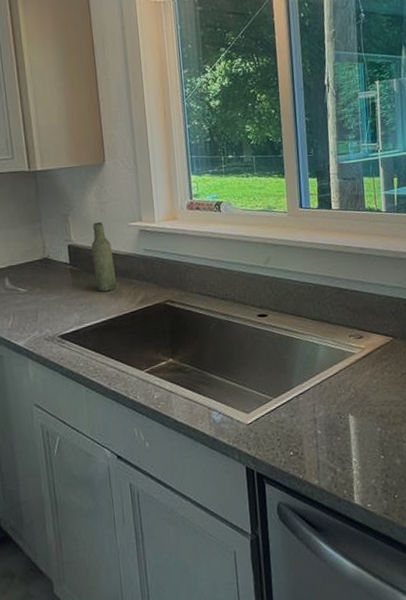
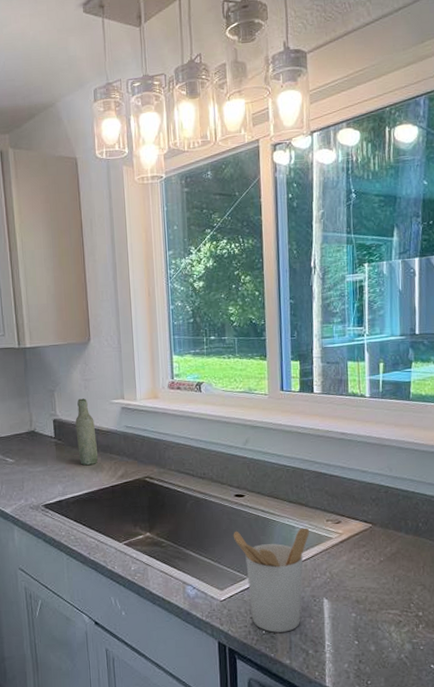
utensil holder: none [257,344,333,453] -> present [233,527,310,633]

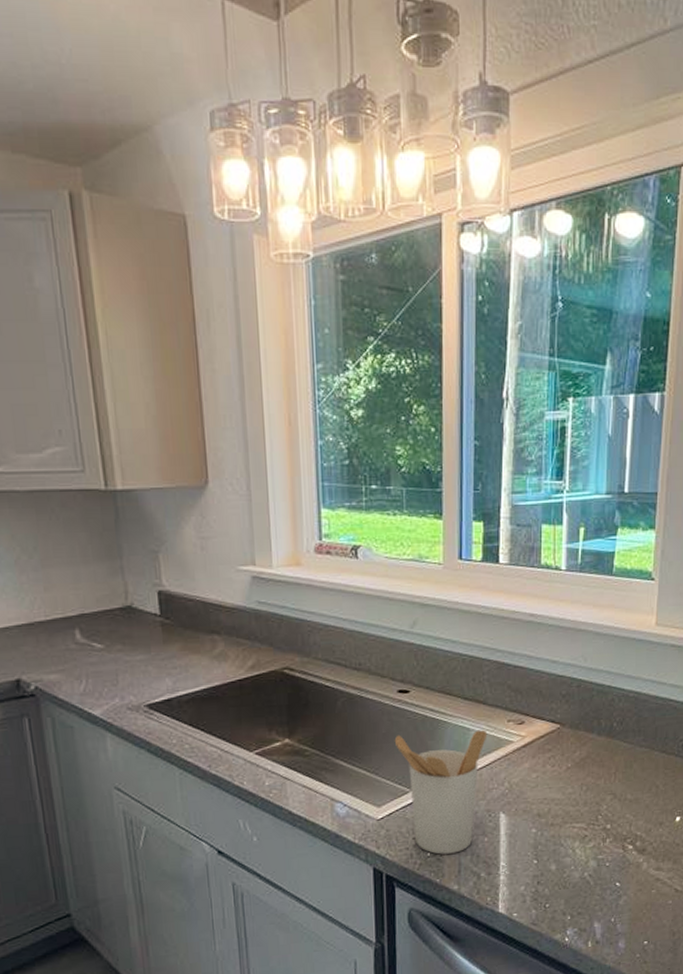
bottle: present [75,398,98,466] -> none [188,563,220,653]

